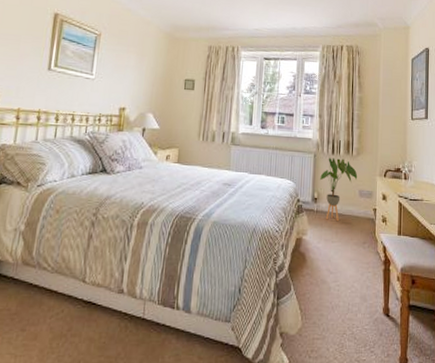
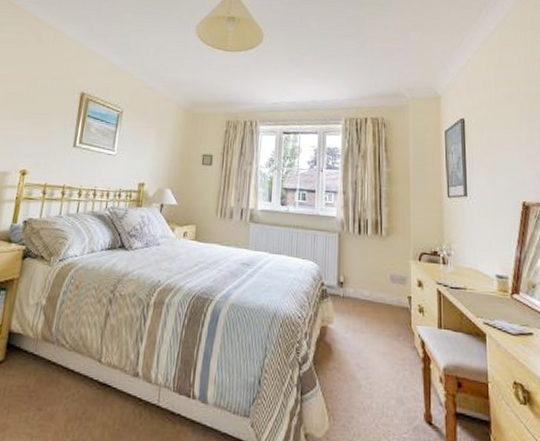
house plant: present [320,158,358,222] -> none [346,238,388,310]

